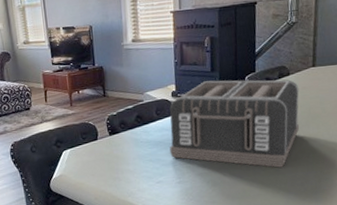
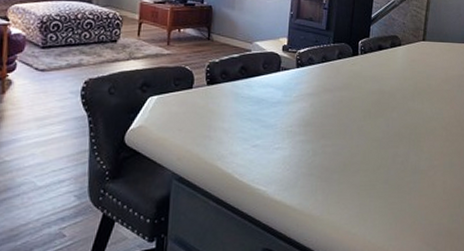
toaster: present [169,79,300,168] -> none [272,38,409,142]

